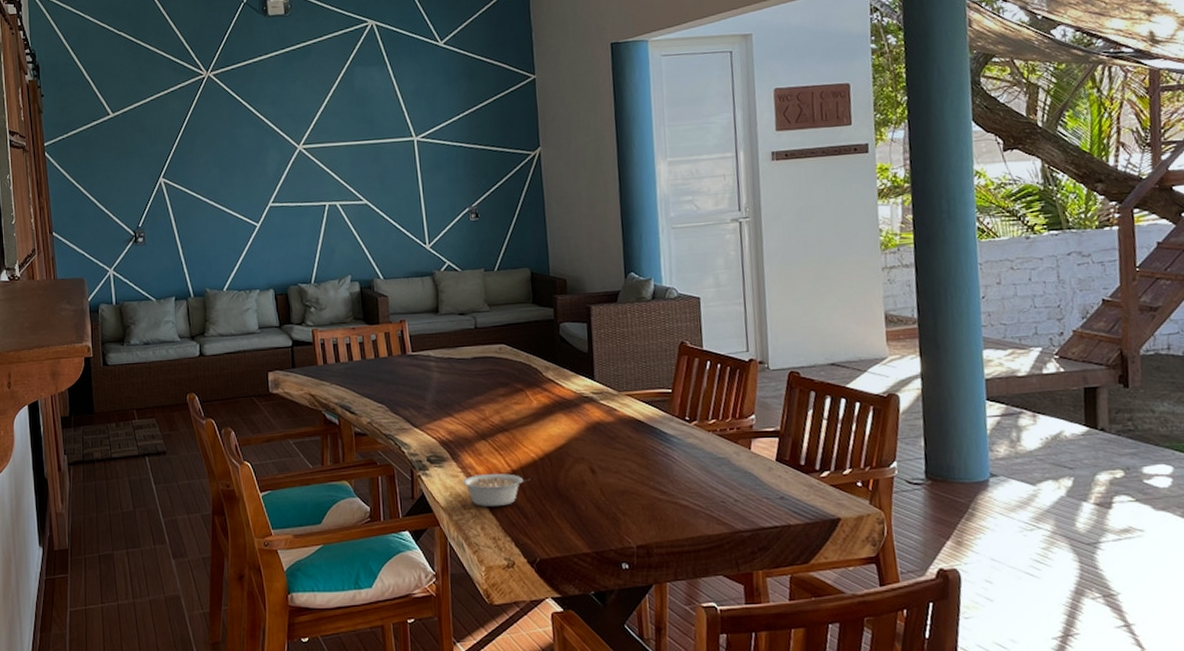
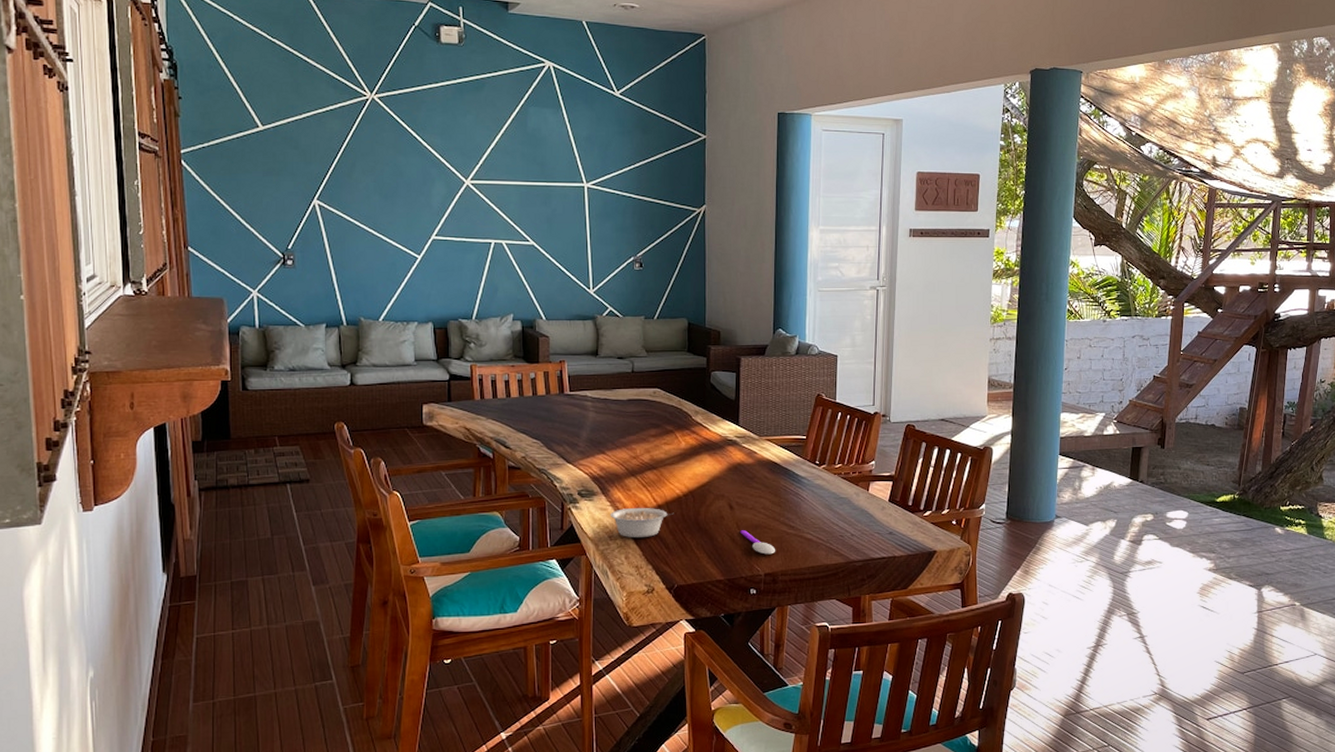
spoon: none [605,497,648,524] -> present [740,530,776,555]

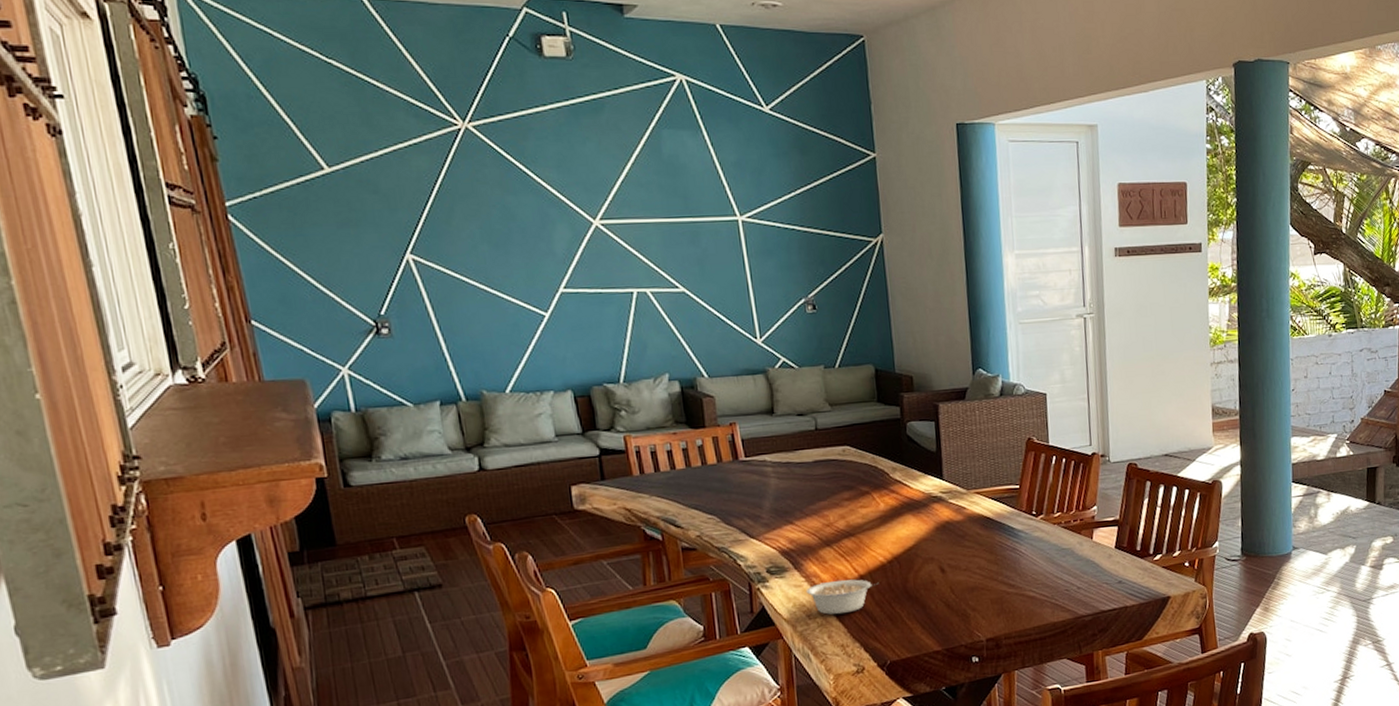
spoon: present [740,530,776,555] -> none [955,594,997,619]

